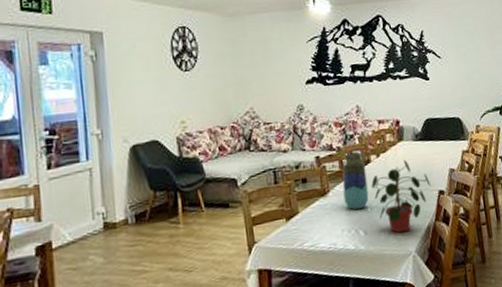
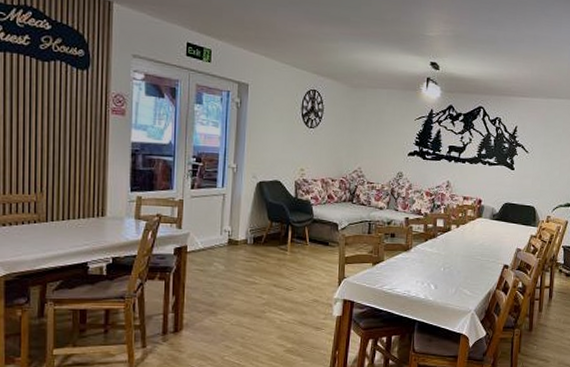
vase: present [342,151,369,210] -> none [423,219,446,268]
potted plant: present [371,160,430,233] -> none [448,234,498,293]

